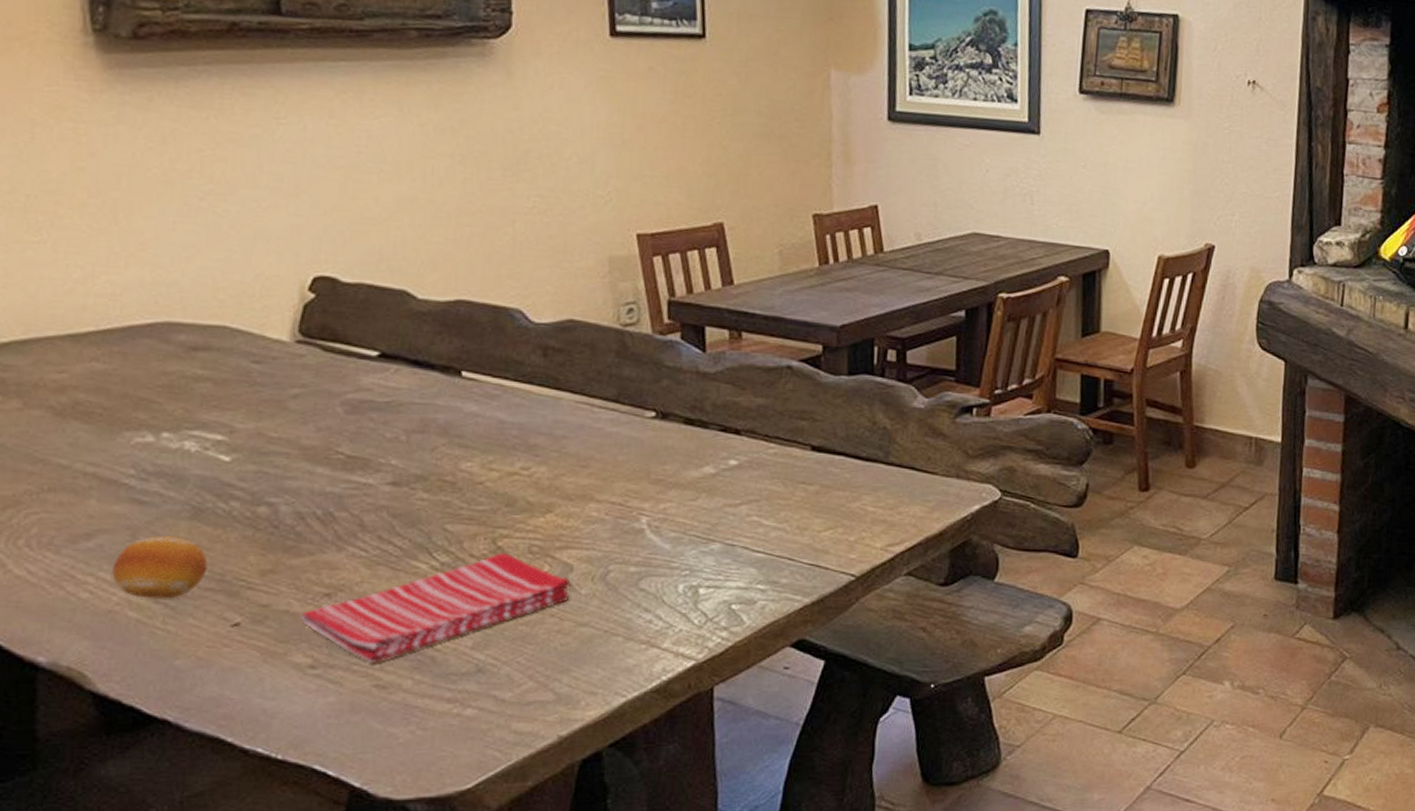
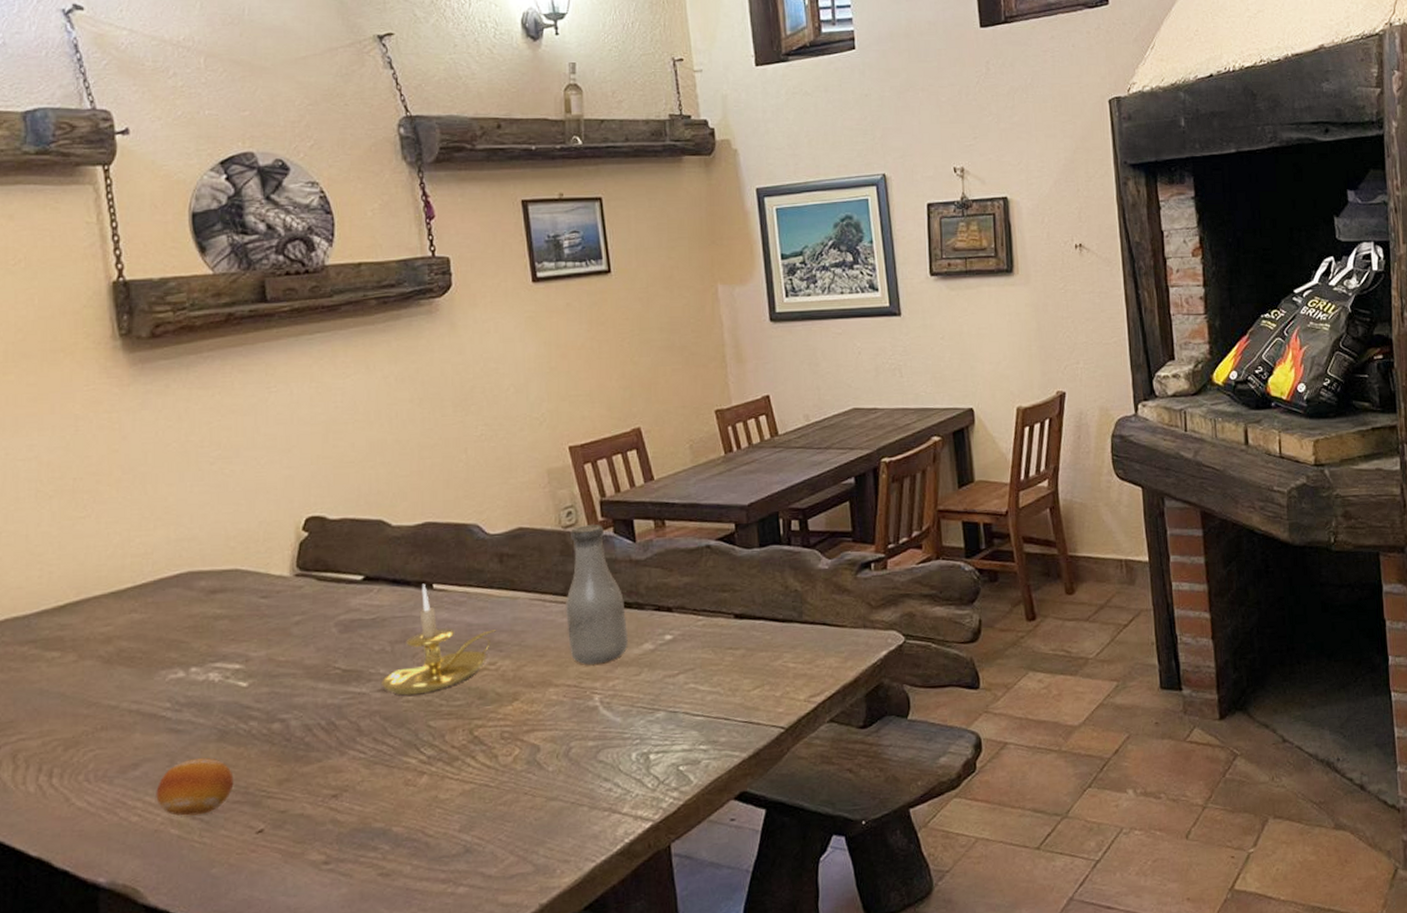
dish towel: present [301,552,571,663] -> none [314,740,539,854]
candle holder: none [391,369,534,493] -> present [380,583,497,696]
bottle: none [616,326,687,483] -> present [566,524,628,665]

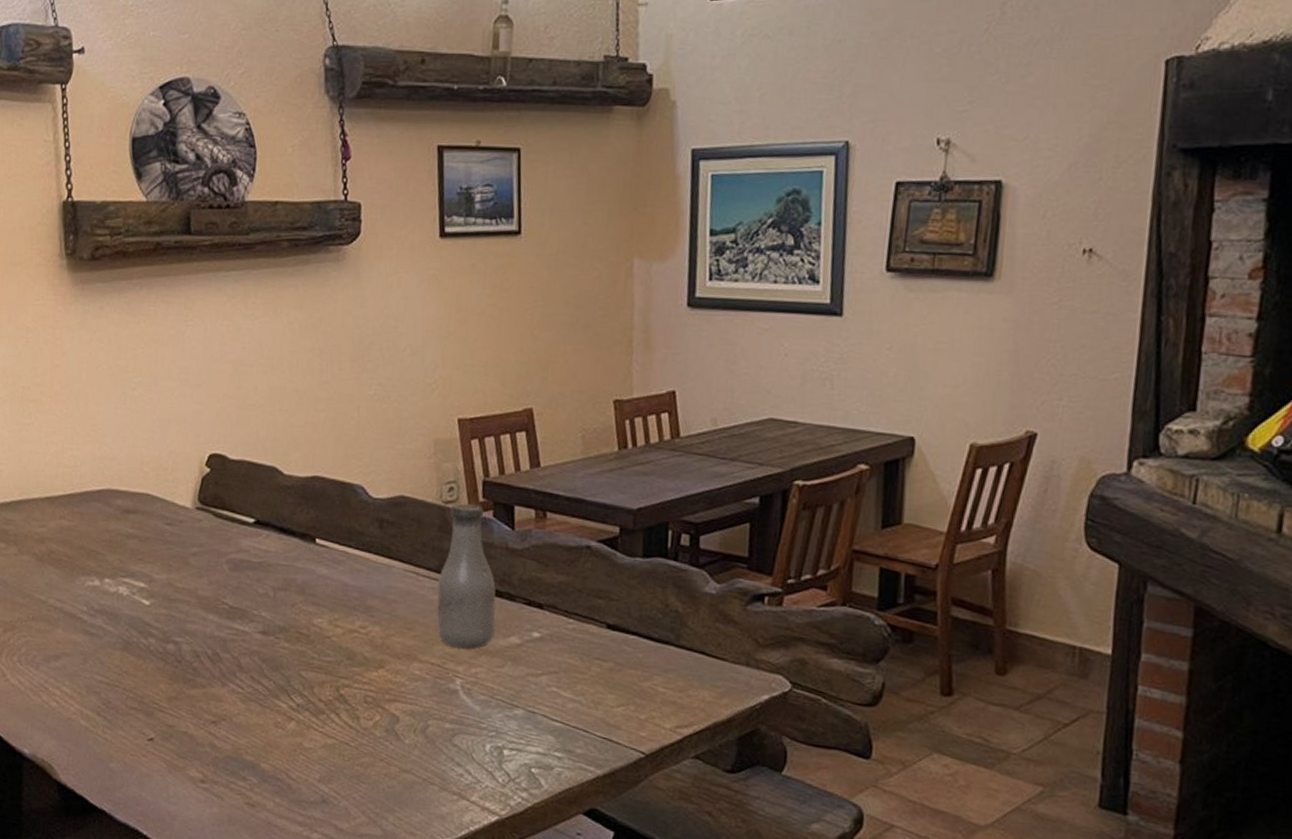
fruit: present [156,757,234,816] -> none [71,661,133,713]
candle holder: present [380,583,497,696] -> none [261,536,370,644]

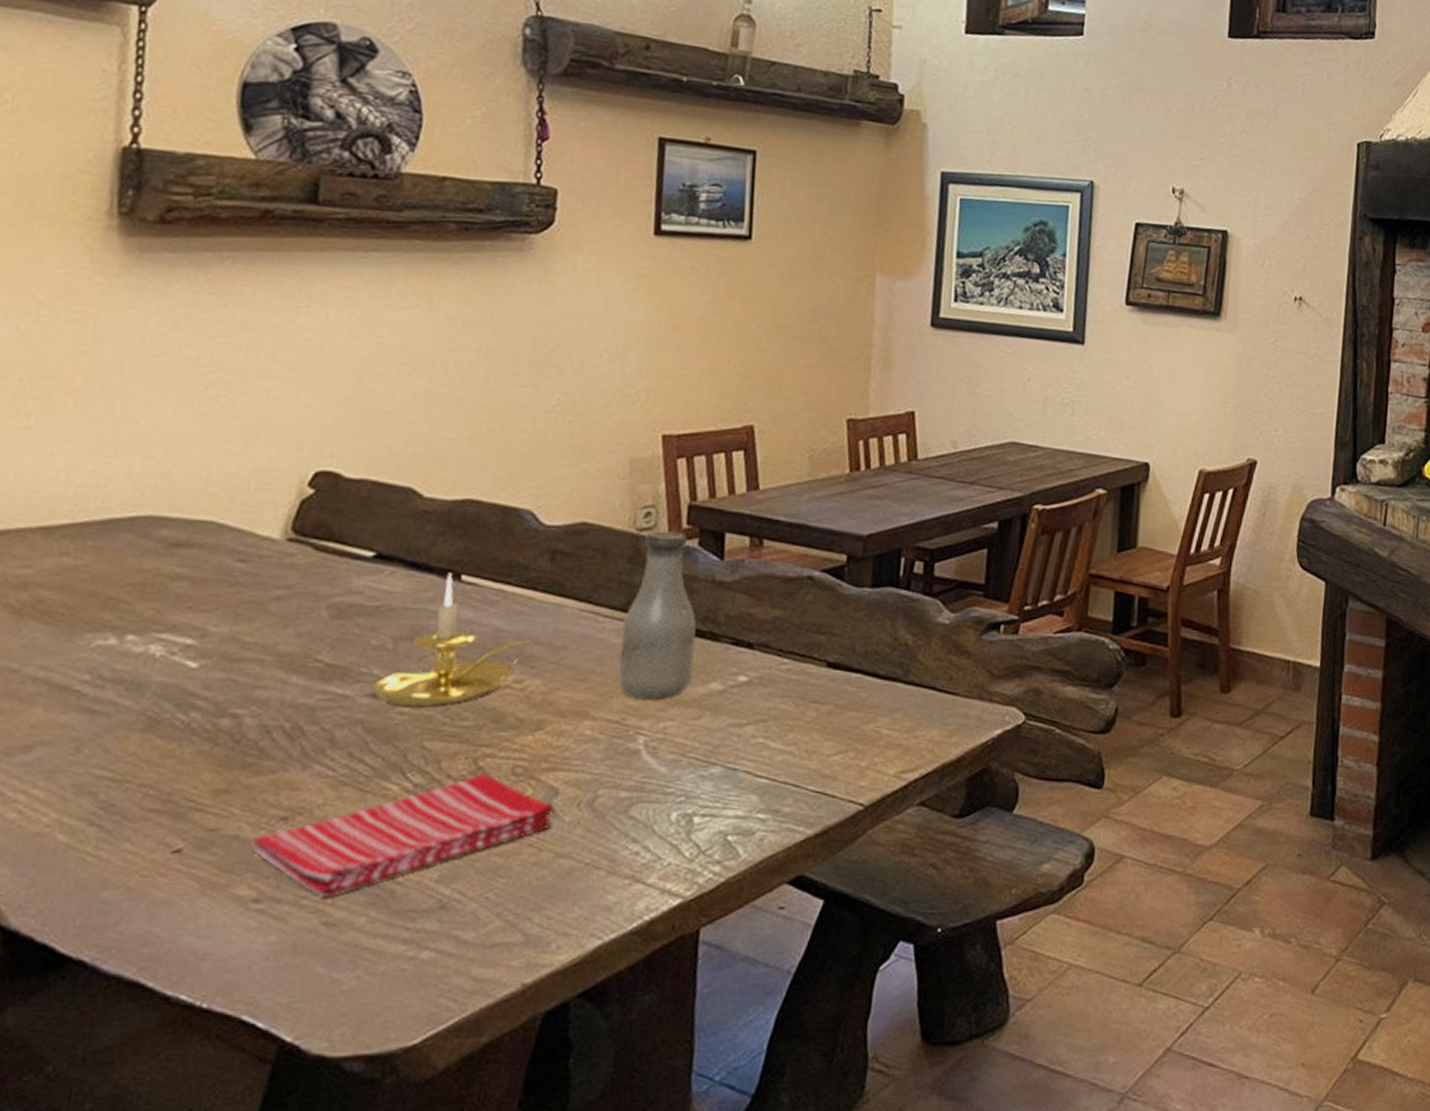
dish towel: none [195,699,397,784] -> present [251,773,554,897]
candle holder: none [261,536,370,644] -> present [371,572,532,707]

